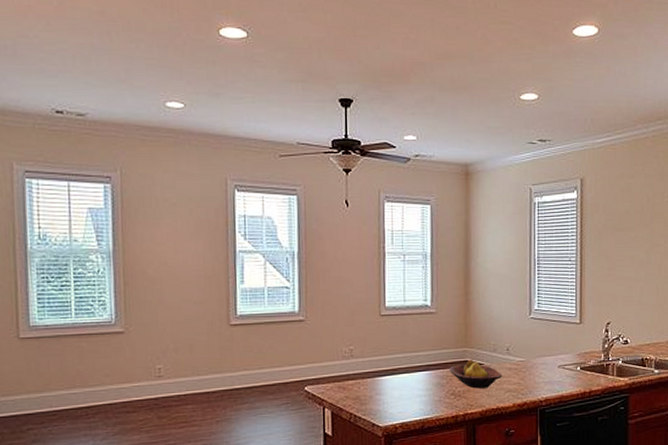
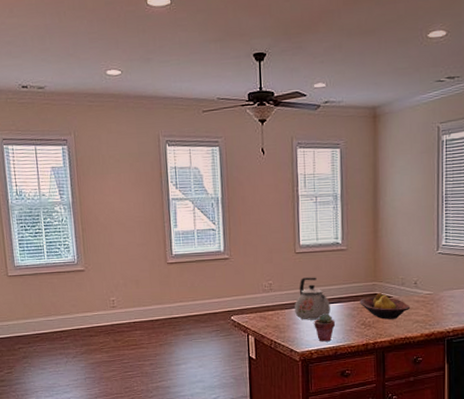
kettle: none [377,342,418,390] -> present [294,277,330,320]
potted succulent: none [399,383,423,415] -> present [314,313,336,342]

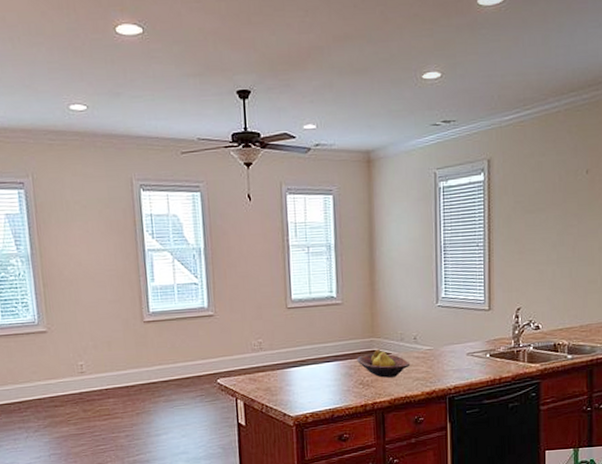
kettle: present [294,277,330,320] -> none [286,334,326,381]
potted succulent: present [314,313,336,342] -> none [308,373,332,404]

